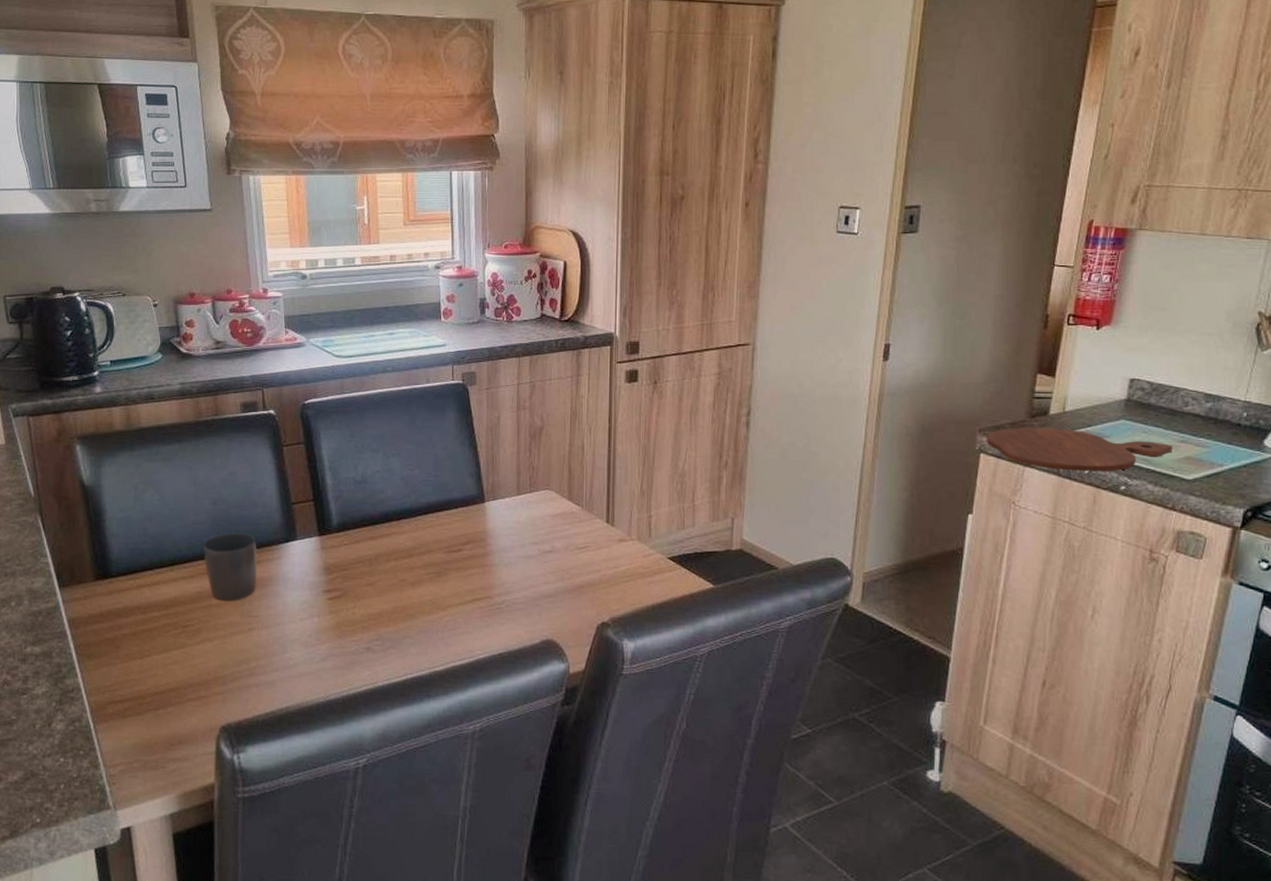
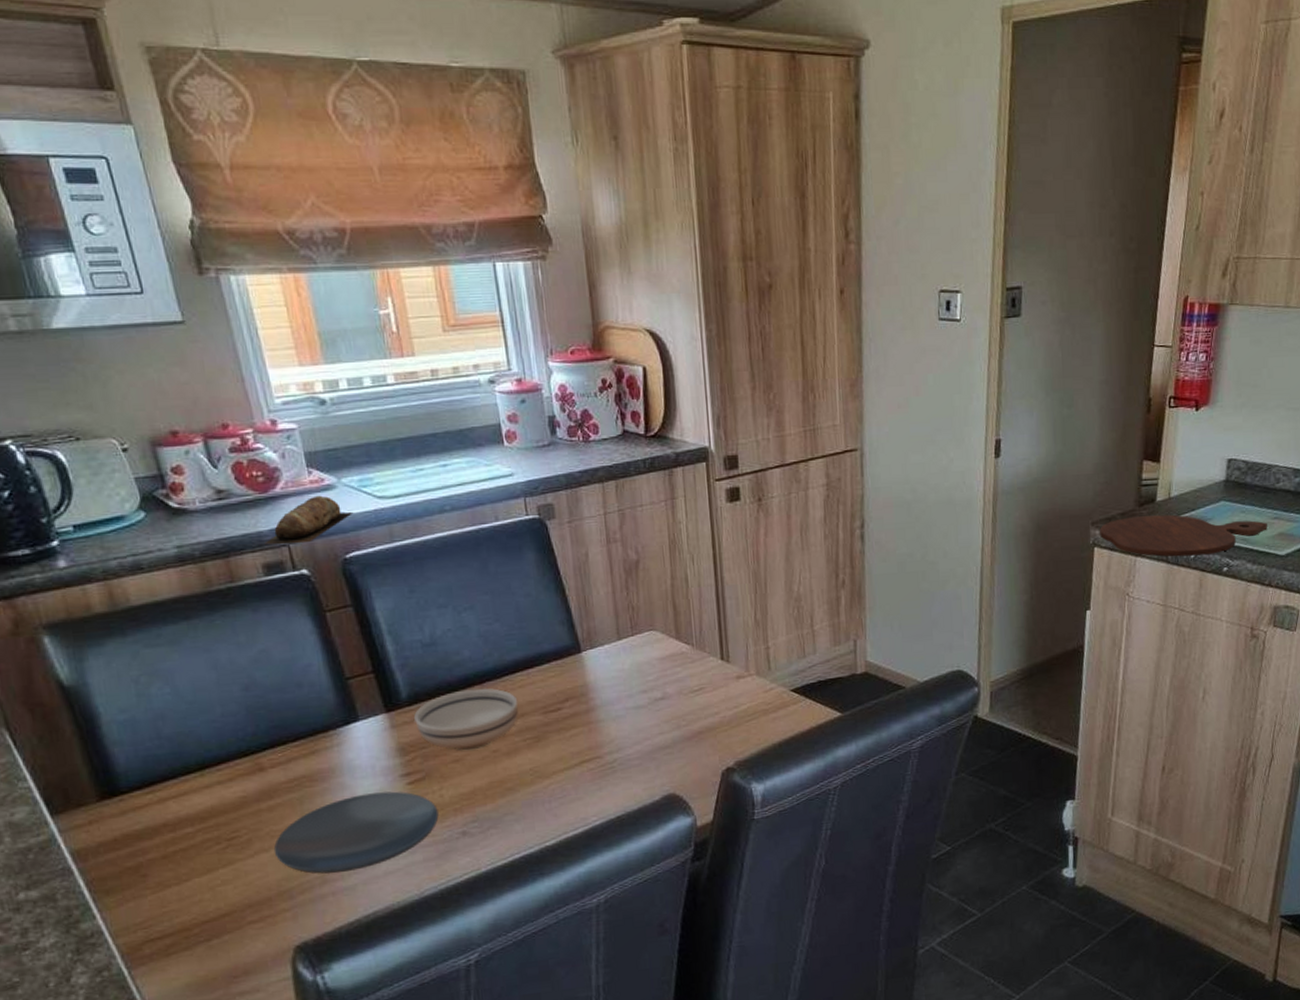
mug: present [202,532,258,601] -> none [239,719,315,803]
plate: none [216,603,349,669] -> present [273,791,439,874]
bread loaf: none [245,351,316,389] -> present [264,495,354,545]
bowl: none [339,524,427,576] -> present [413,688,519,750]

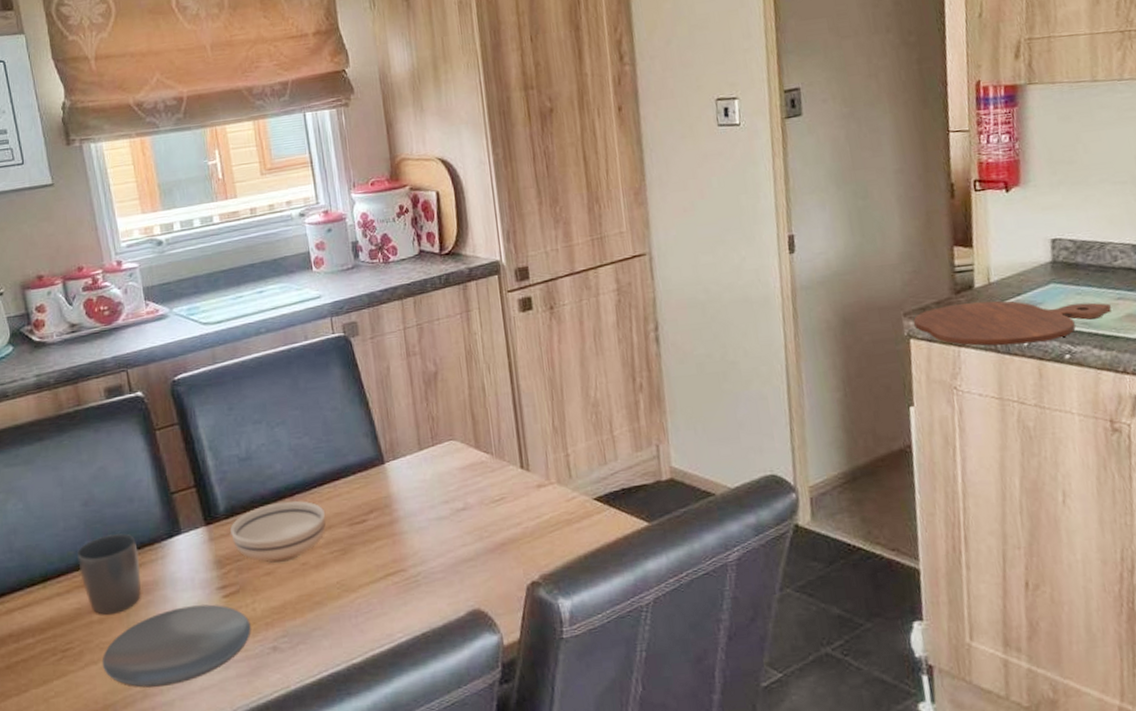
mug: none [239,719,315,803] -> present [77,533,141,615]
bread loaf: present [264,495,354,545] -> none [107,324,182,371]

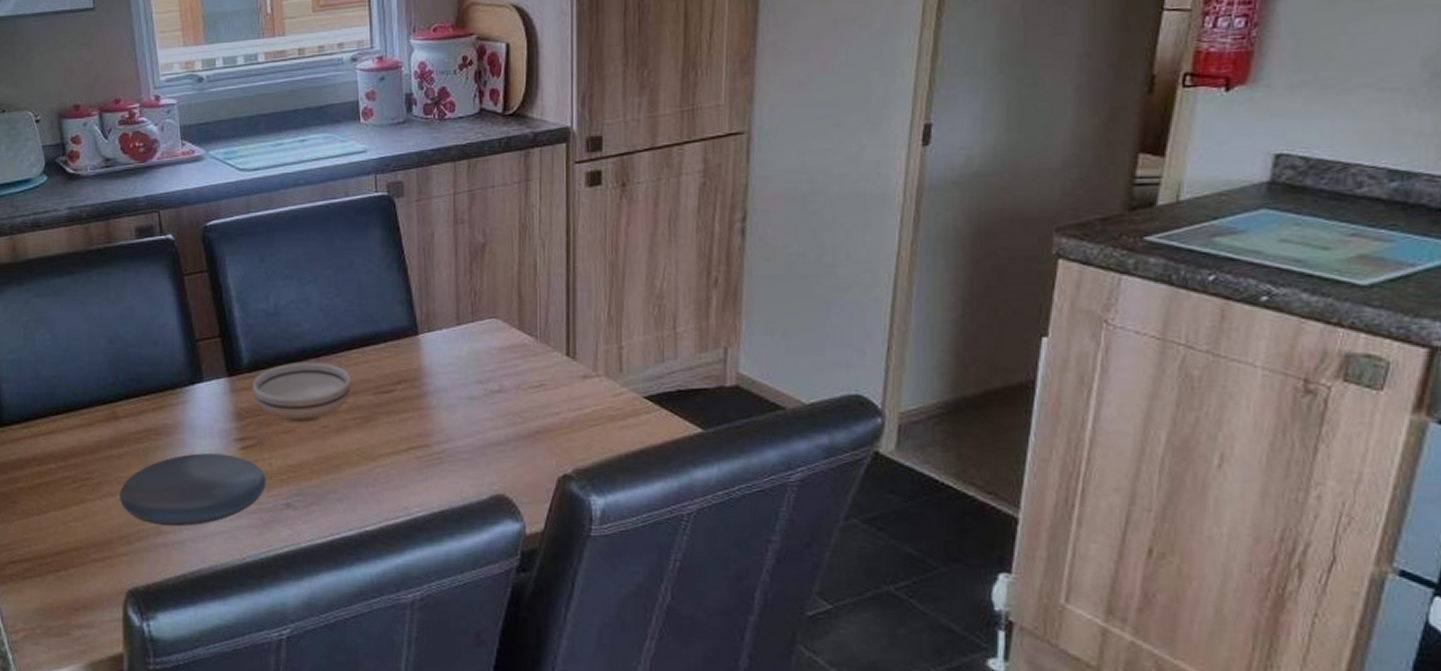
mug: present [77,533,141,615] -> none [100,373,161,451]
cutting board: present [913,301,1112,346] -> none [1066,223,1338,278]

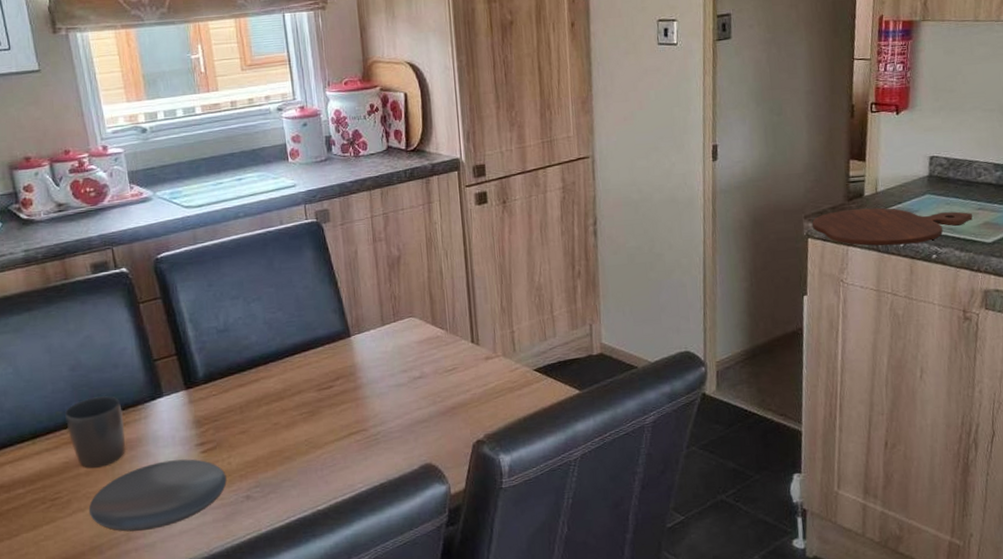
mug: none [100,373,161,451] -> present [64,395,125,468]
bowl: present [251,362,352,422] -> none [208,368,297,423]
cutting board: none [1066,223,1338,278] -> present [811,207,973,247]

